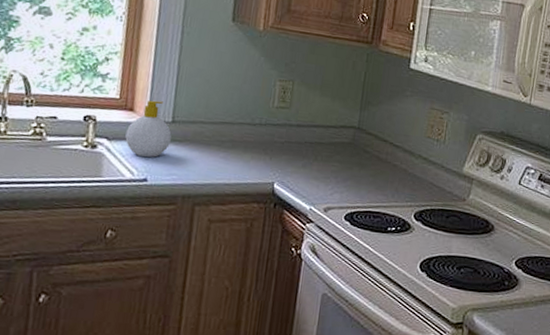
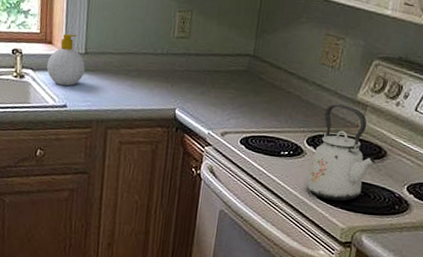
kettle: none [414,177,484,279] -> present [305,104,376,201]

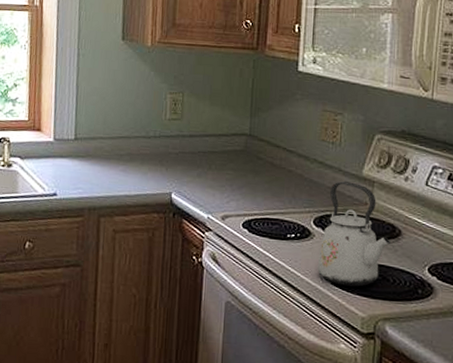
soap bottle: present [47,33,85,86] -> none [35,120,75,174]

